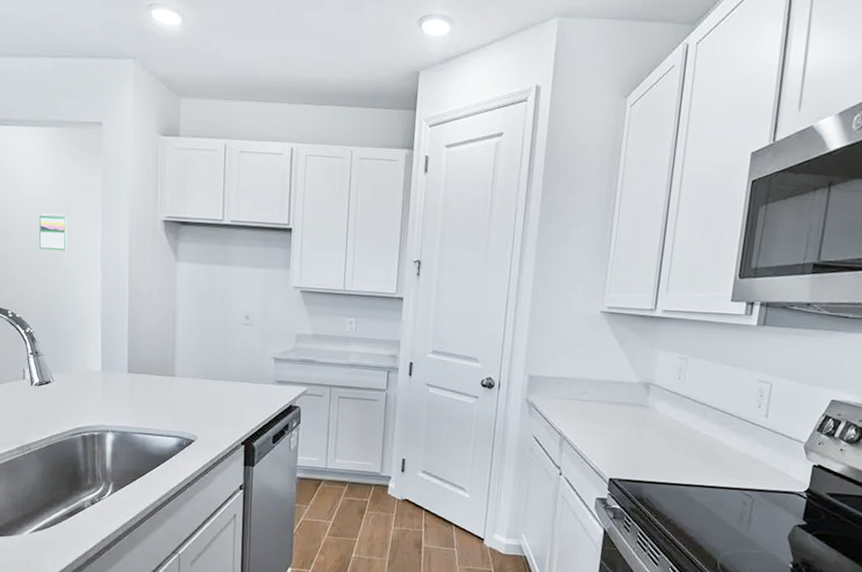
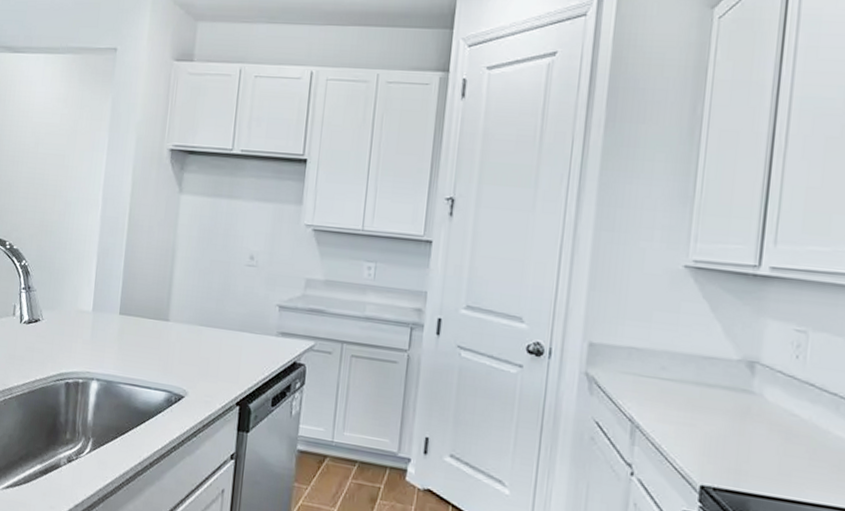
calendar: present [39,213,67,251] -> none [43,141,74,181]

